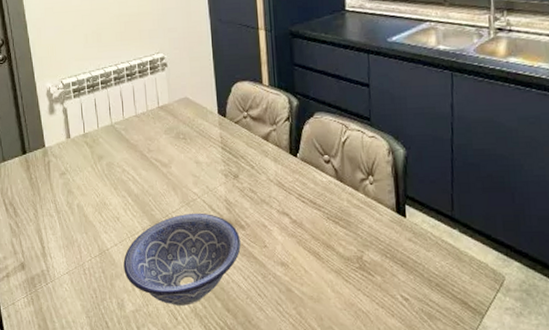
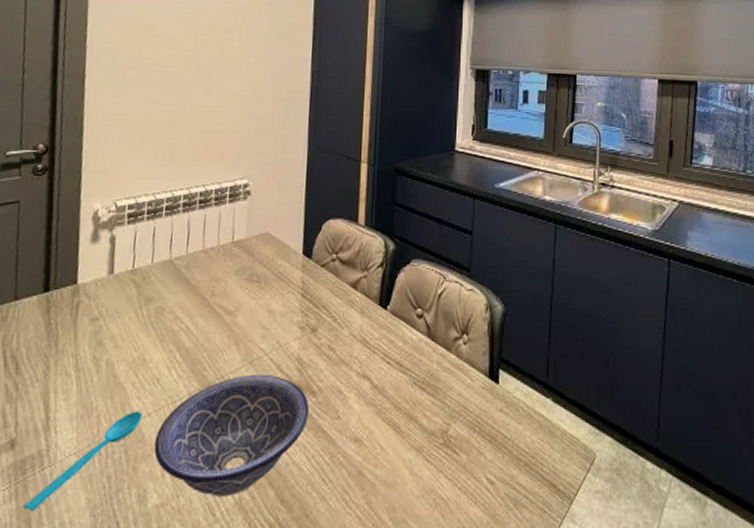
spoon: none [39,242,111,312] -> present [23,411,142,510]

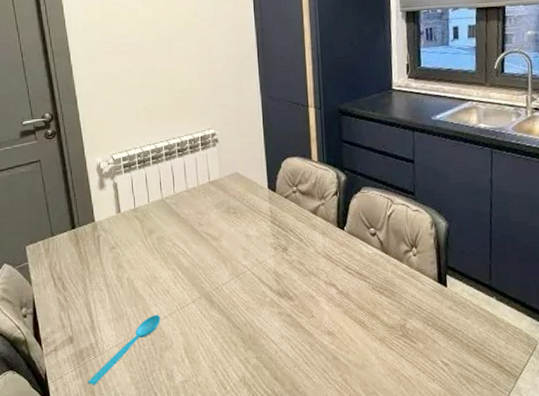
decorative bowl: present [154,374,309,497] -> none [173,285,289,375]

